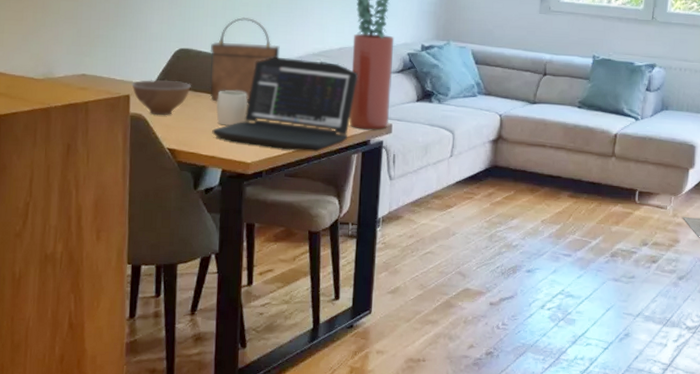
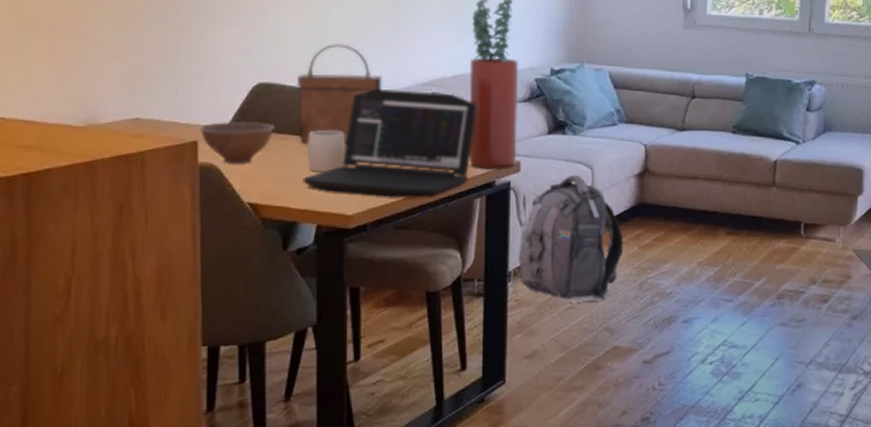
backpack: none [386,138,478,249] -> present [518,174,624,303]

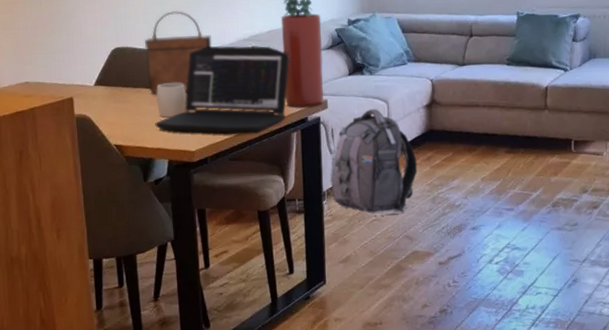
bowl: present [199,121,274,164] -> none [73,79,130,115]

